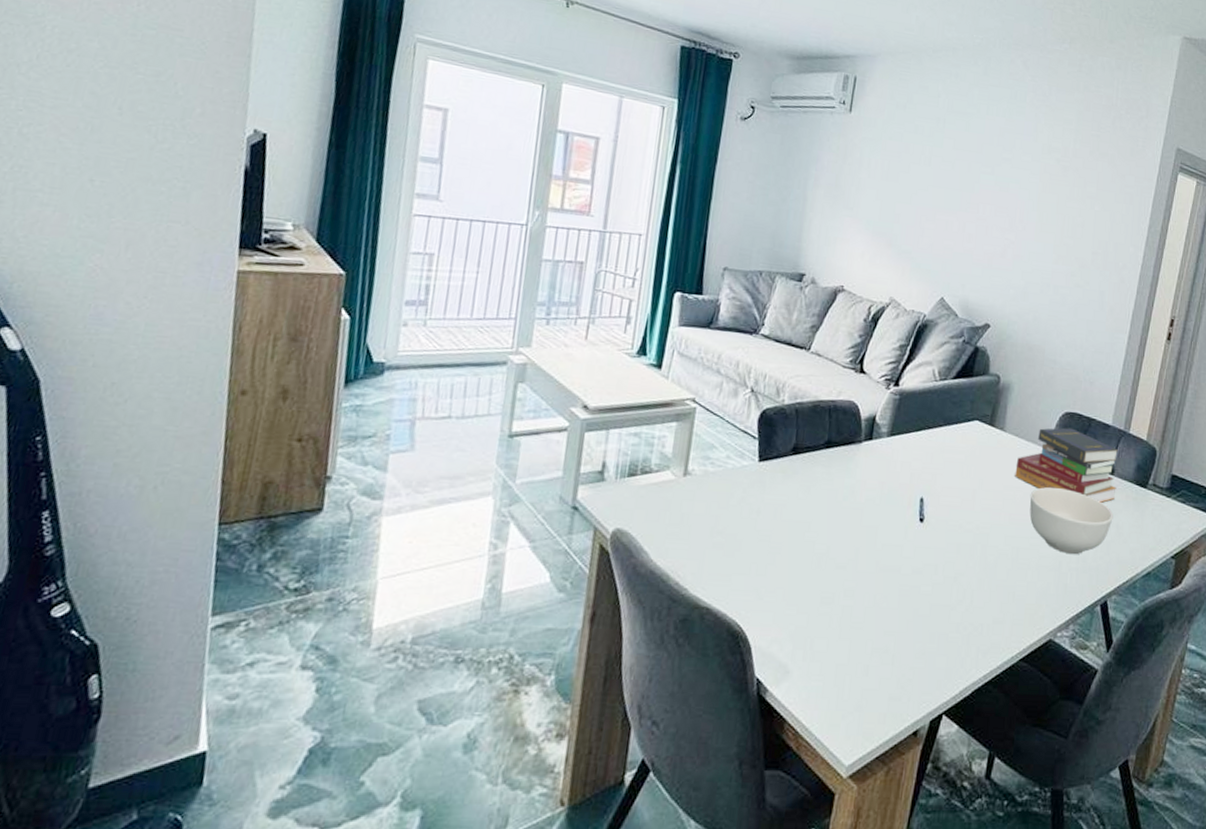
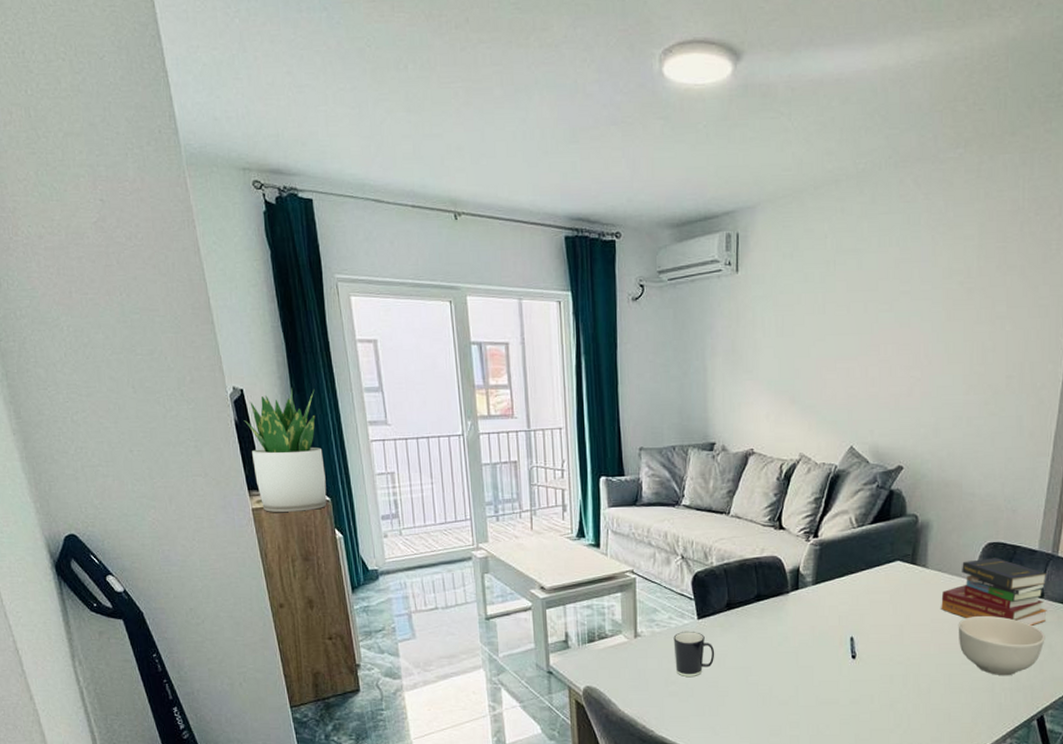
planter: none [252,142,359,284] -> present [244,388,327,513]
mug: none [725,474,773,527] -> present [673,632,715,676]

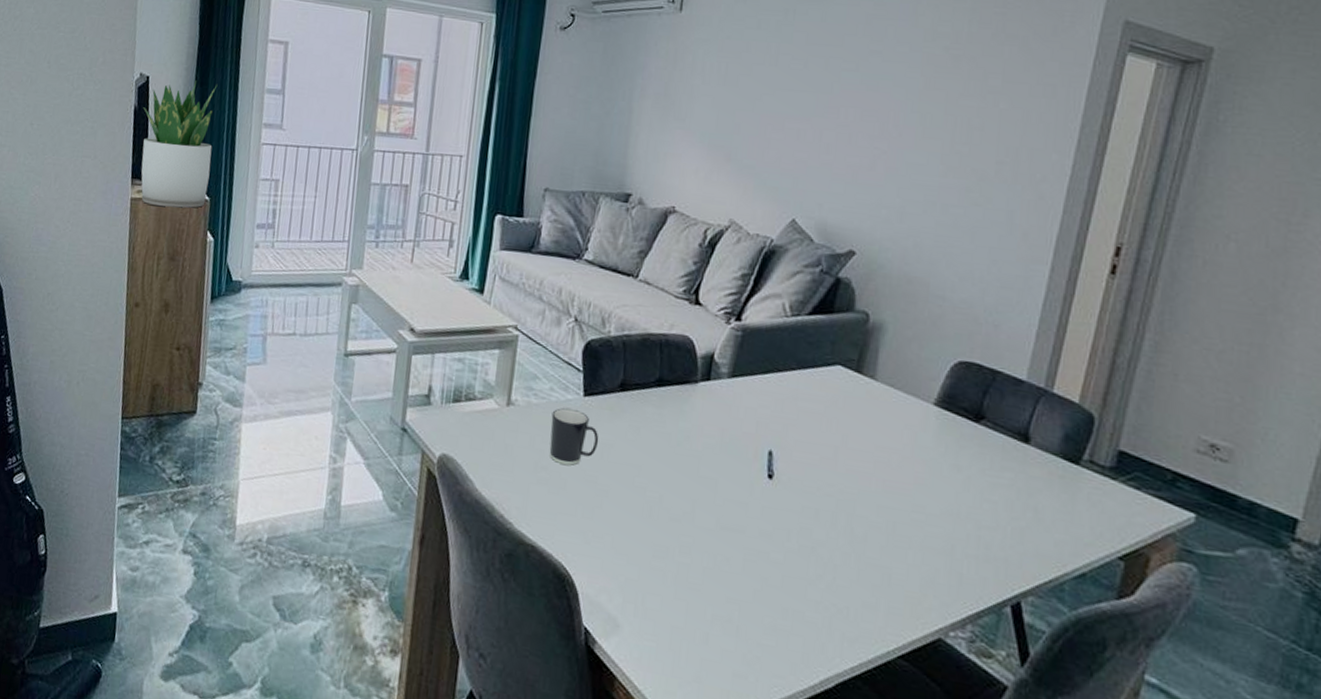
books: present [941,558,1048,626] -> none [890,379,1037,478]
bowl: present [958,615,1045,676] -> none [910,451,1030,539]

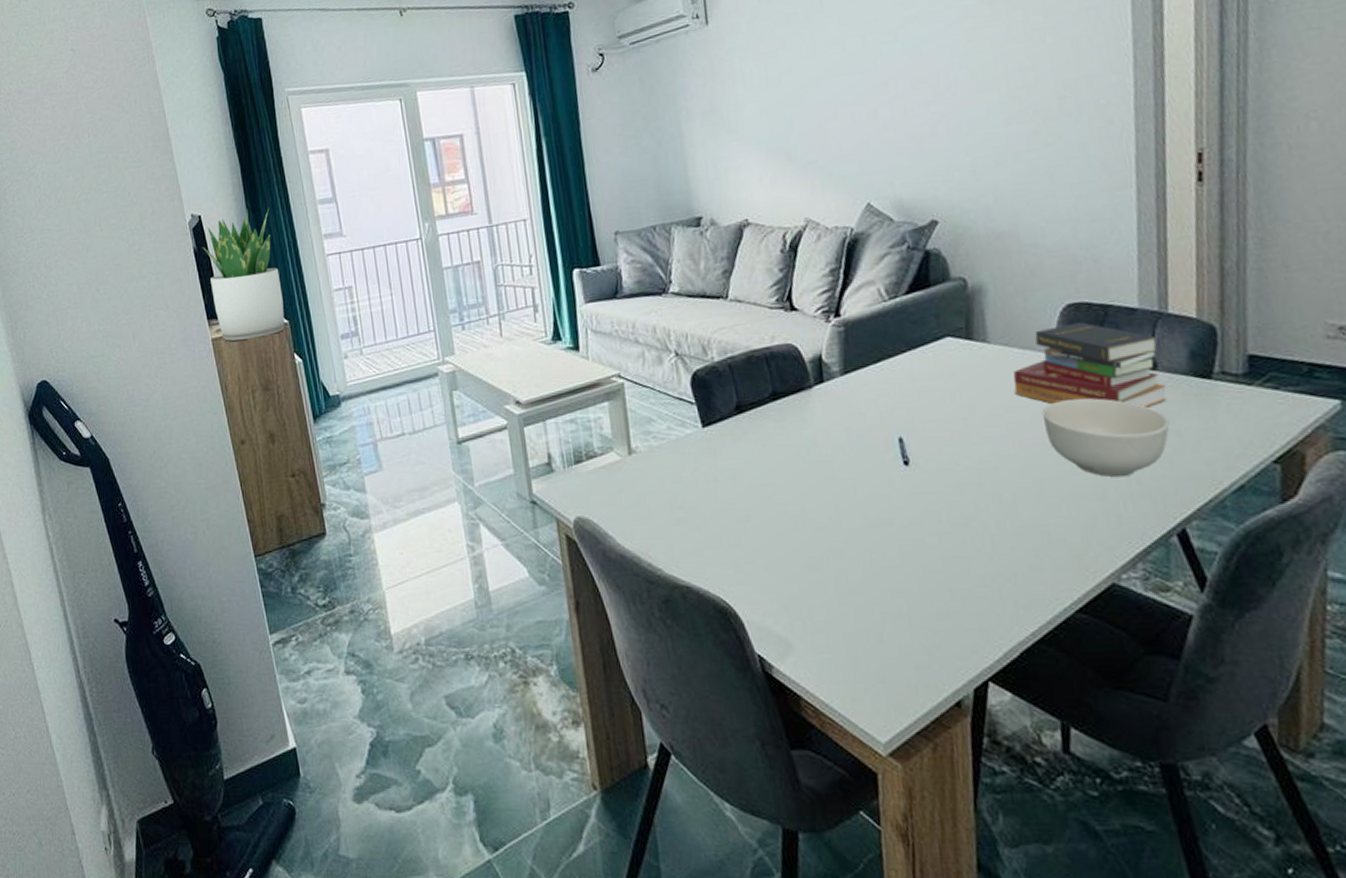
mug: present [549,408,599,465] -> none [675,443,728,499]
books: none [890,379,1037,478] -> present [1013,322,1166,408]
bowl: none [910,451,1030,539] -> present [1041,398,1170,478]

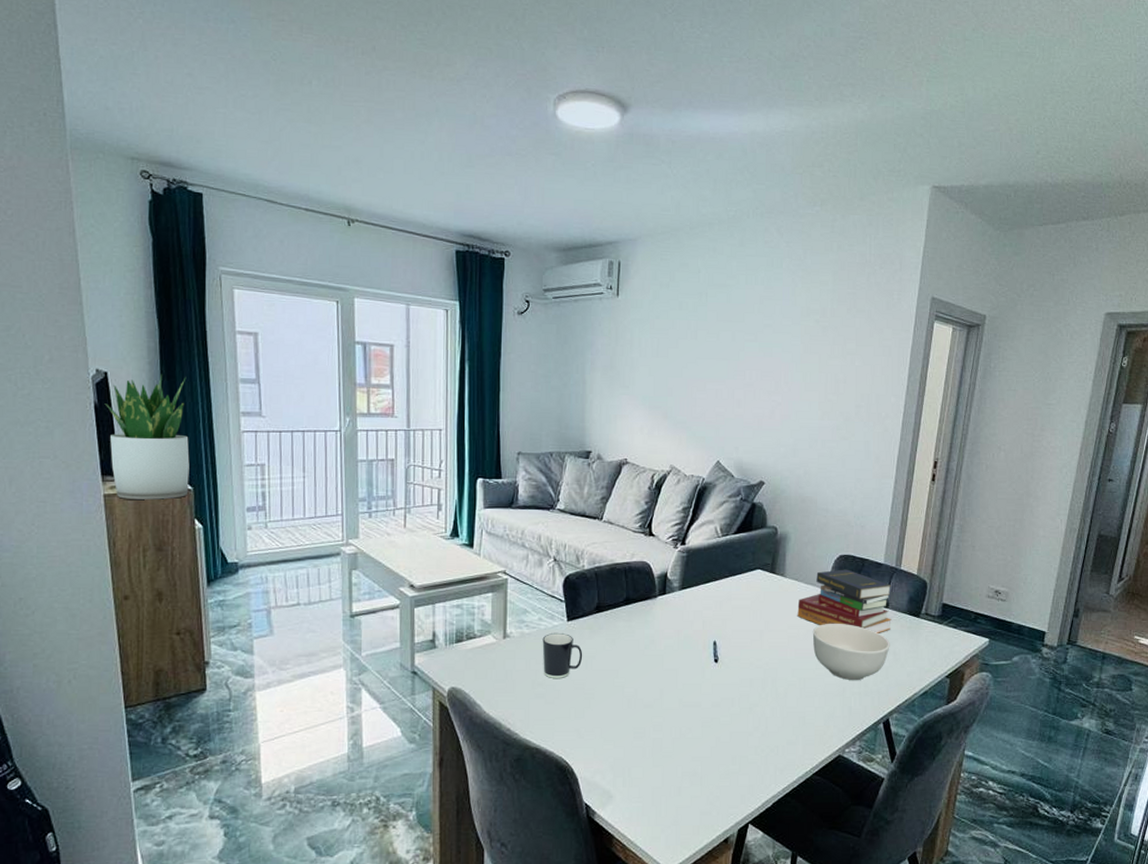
mug: none [675,443,728,499] -> present [542,633,583,678]

